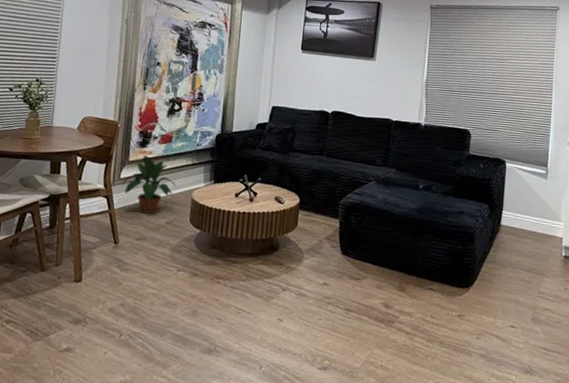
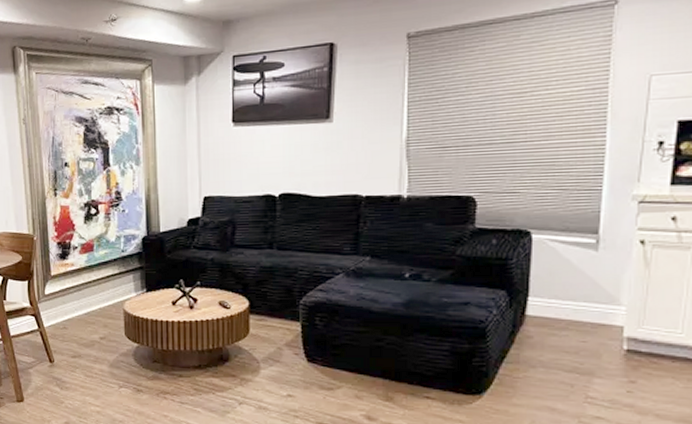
potted plant: present [121,155,177,214] -> none [47,267,106,330]

